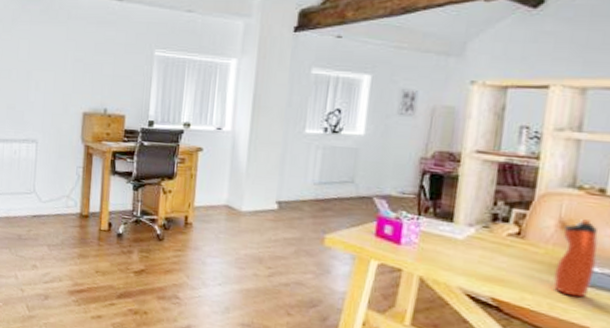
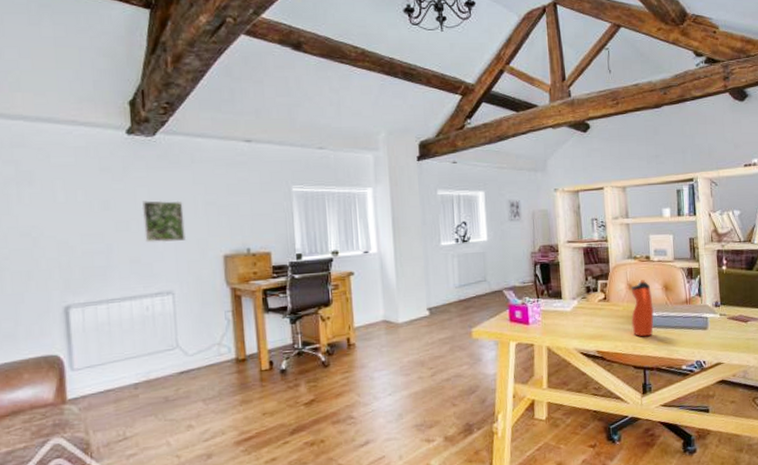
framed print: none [21,52,55,94] -> present [141,200,186,243]

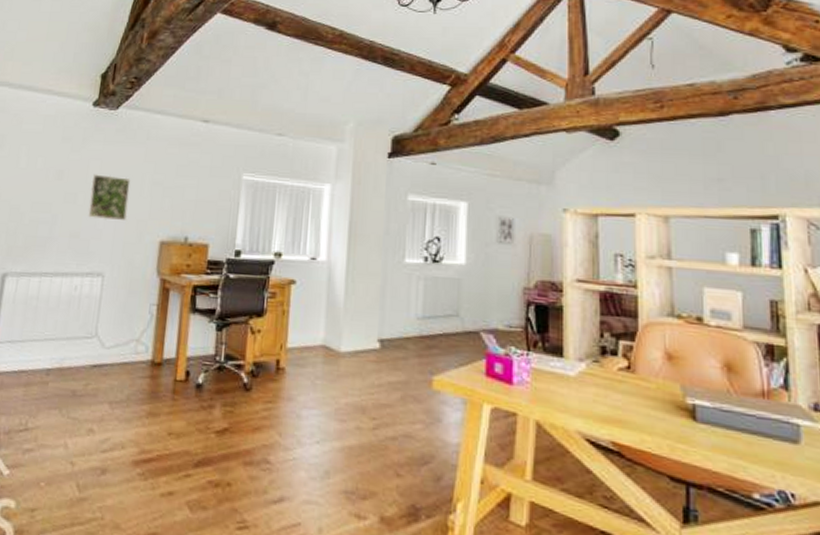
water bottle: present [631,280,655,337] -> none [669,350,708,437]

